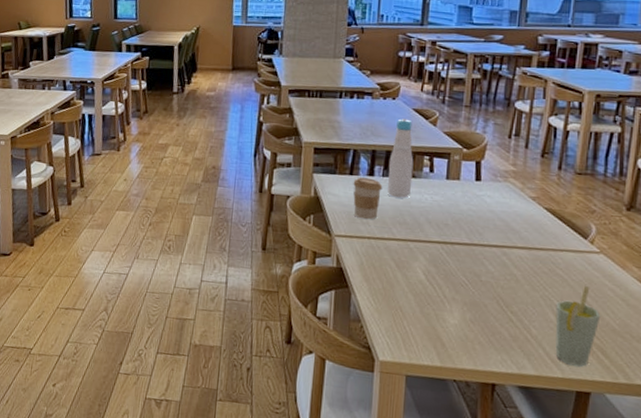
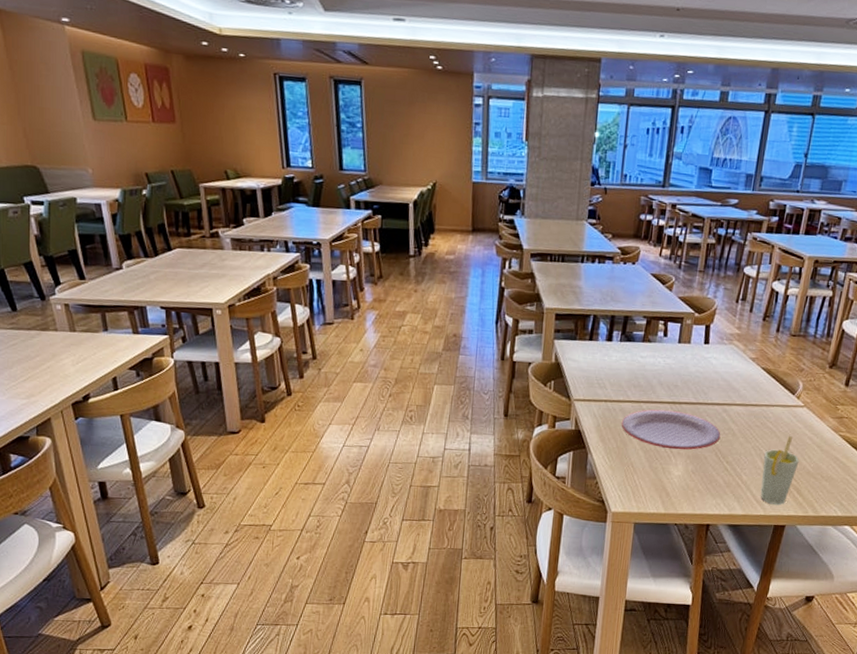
coffee cup: present [353,177,383,220] -> none [592,342,620,384]
plate: none [386,248,502,296] -> present [621,409,721,450]
bottle: present [388,118,414,198] -> none [624,284,650,362]

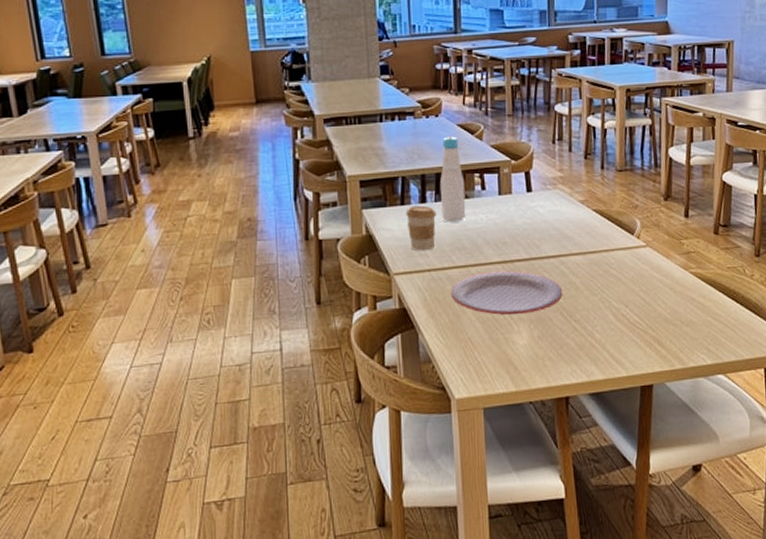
coffee cup: none [592,342,620,384] -> present [406,206,437,251]
bottle: none [624,284,650,362] -> present [440,136,466,222]
cup: present [760,436,800,505] -> none [614,281,654,362]

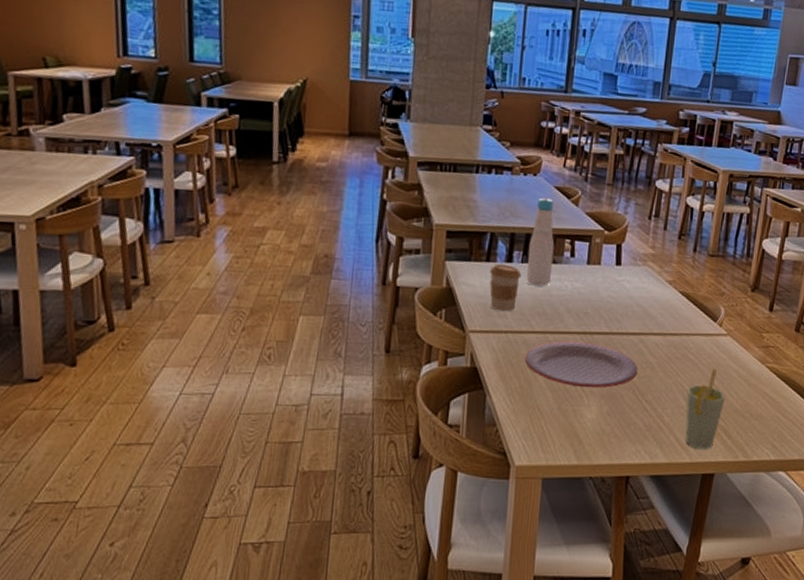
cup: none [614,281,654,362] -> present [685,369,726,449]

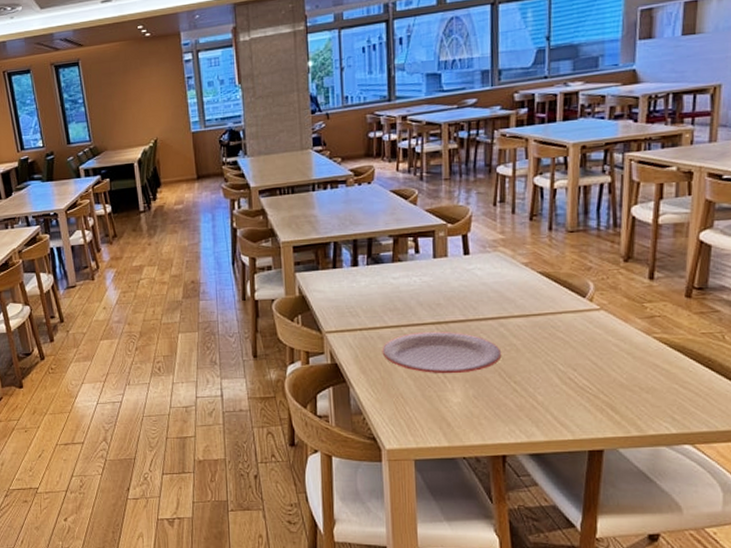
coffee cup: present [489,264,522,312] -> none [337,269,369,312]
bottle: present [527,197,555,287] -> none [373,202,399,285]
cup: present [685,369,726,449] -> none [560,345,607,426]

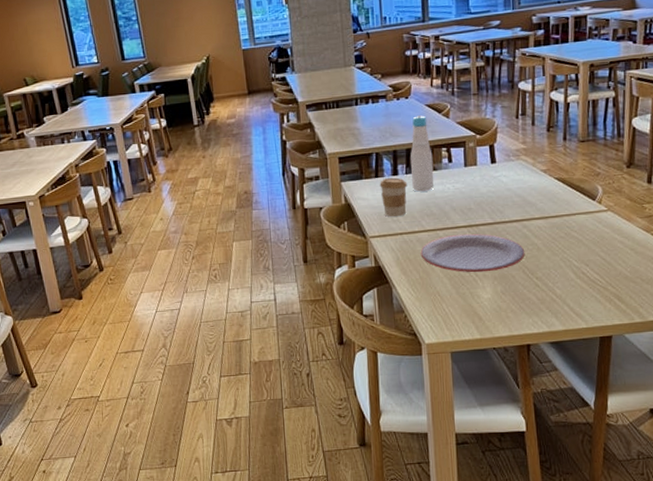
coffee cup: none [337,269,369,312] -> present [379,178,408,218]
bottle: none [373,202,399,285] -> present [410,115,435,192]

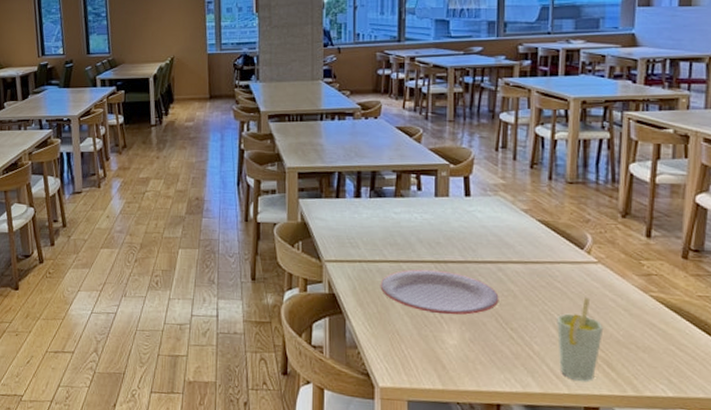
coffee cup: present [379,178,408,218] -> none [340,200,371,243]
bottle: present [410,115,435,192] -> none [376,138,400,219]
cup: none [575,243,614,315] -> present [557,298,604,381]

